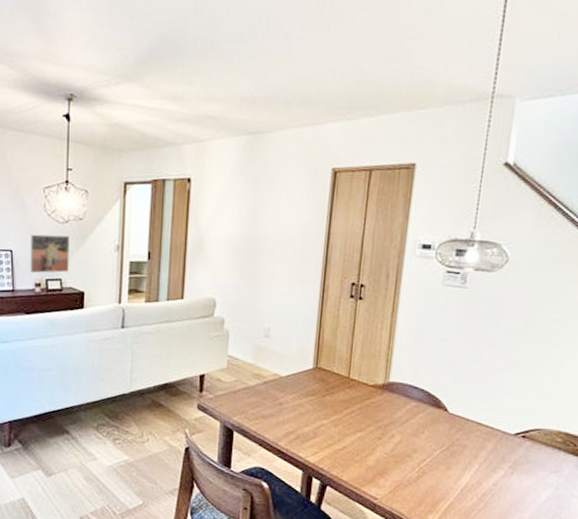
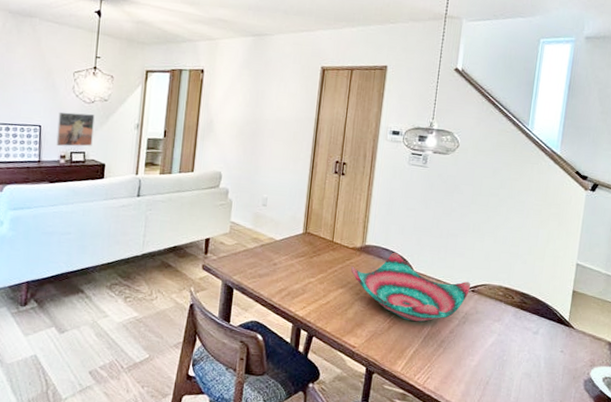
decorative bowl: none [371,391,521,472] -> present [351,253,470,322]

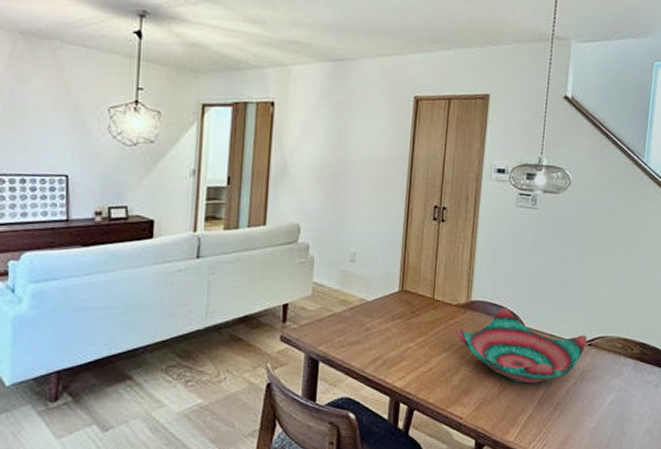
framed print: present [56,111,95,147] -> none [89,157,138,201]

